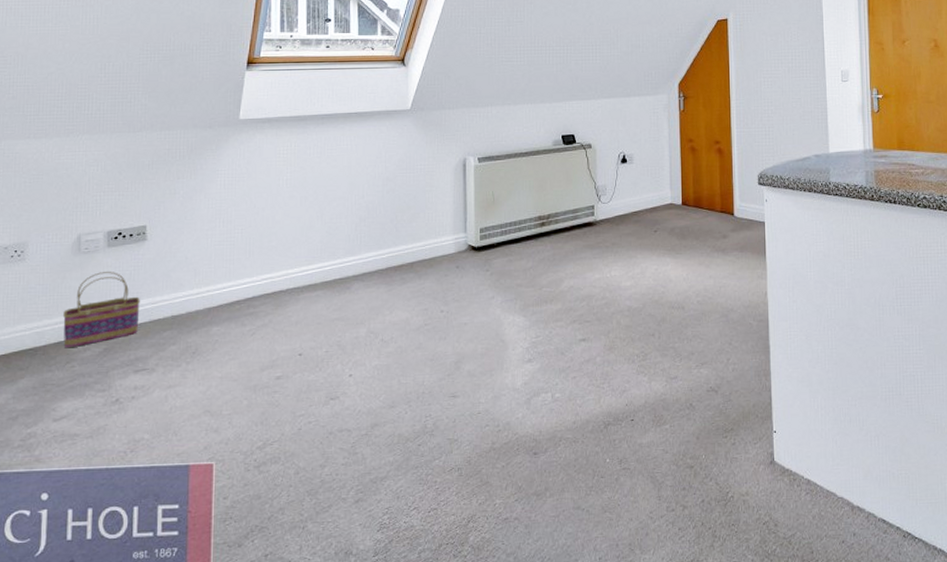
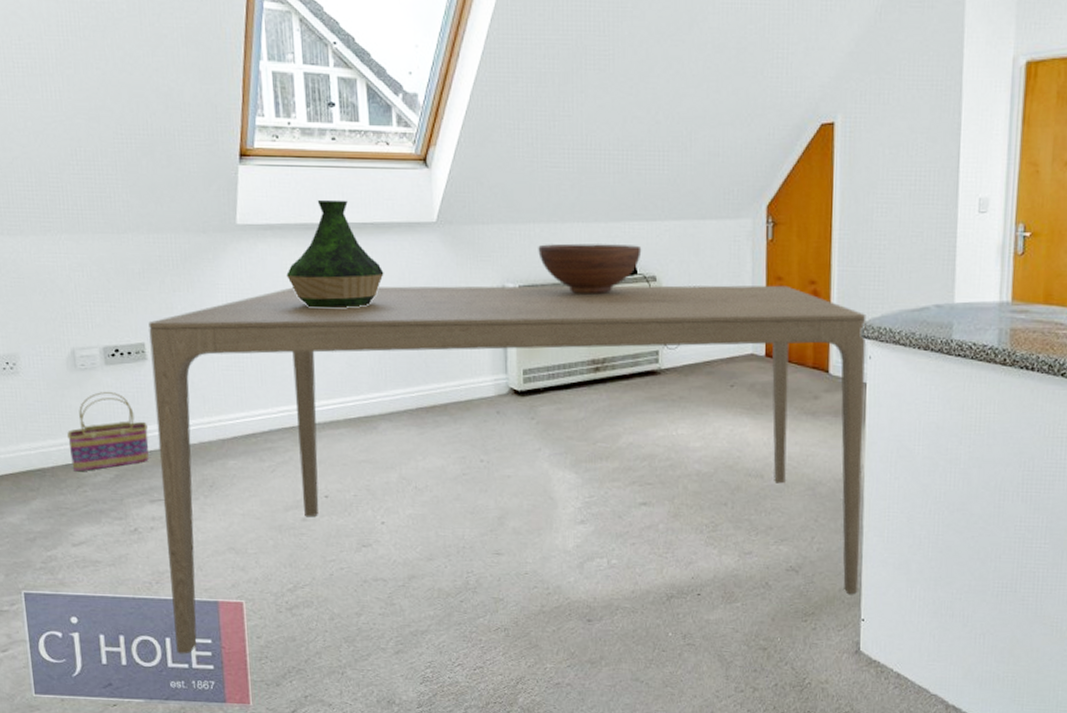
dining table: none [143,146,769,523] -> present [148,285,867,654]
vase: none [279,95,364,186] -> present [286,199,384,309]
fruit bowl: none [495,120,580,162] -> present [538,243,642,295]

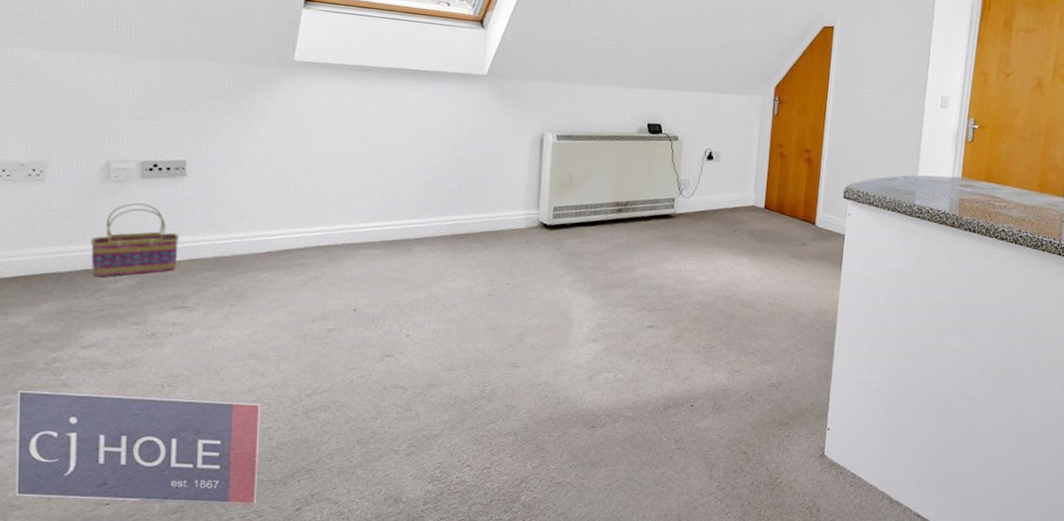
dining table: present [148,285,867,654] -> none [182,120,849,455]
vase: present [286,199,384,309] -> none [338,46,433,143]
fruit bowl: present [538,243,642,295] -> none [577,102,668,148]

